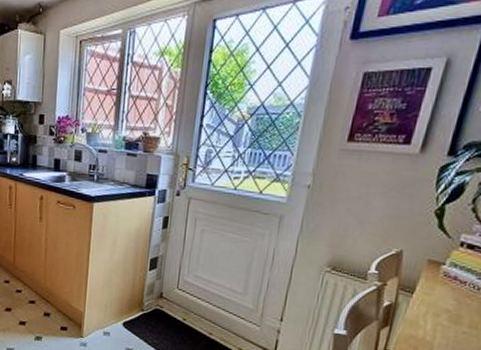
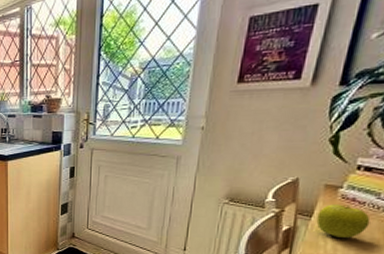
fruit: none [417,281,471,319] -> present [316,204,371,238]

